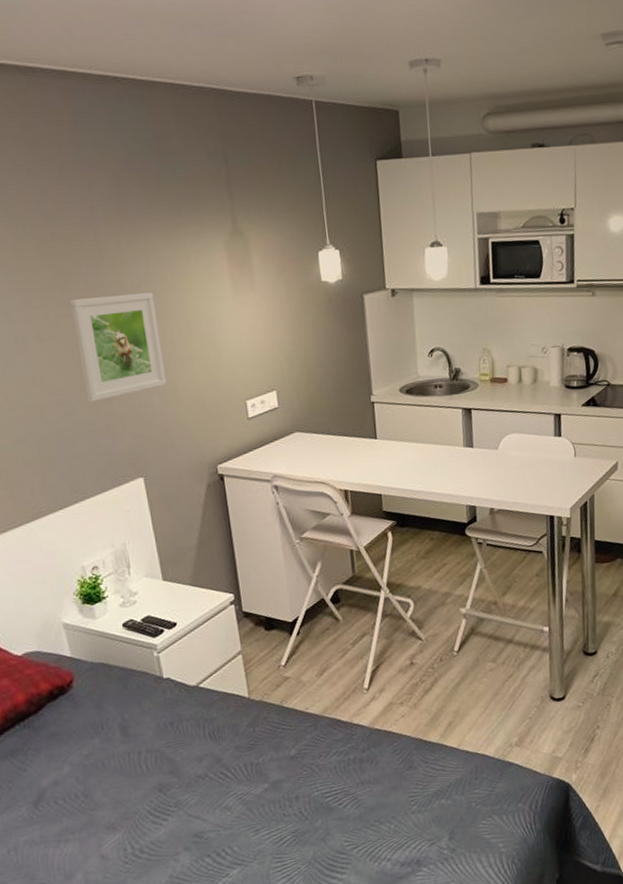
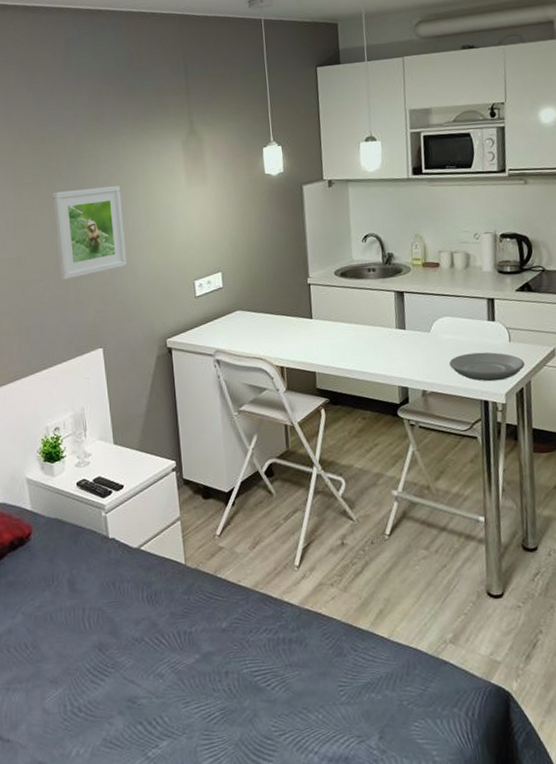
plate: none [516,467,590,497] -> present [449,352,525,382]

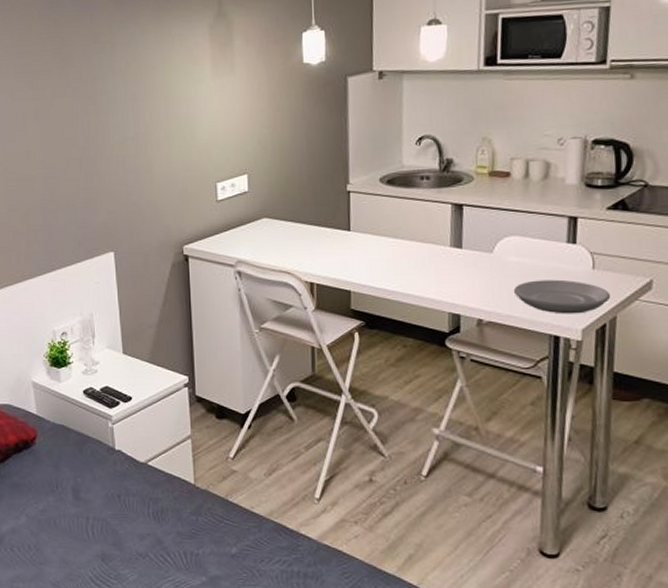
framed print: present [53,185,128,280] -> none [65,74,143,177]

